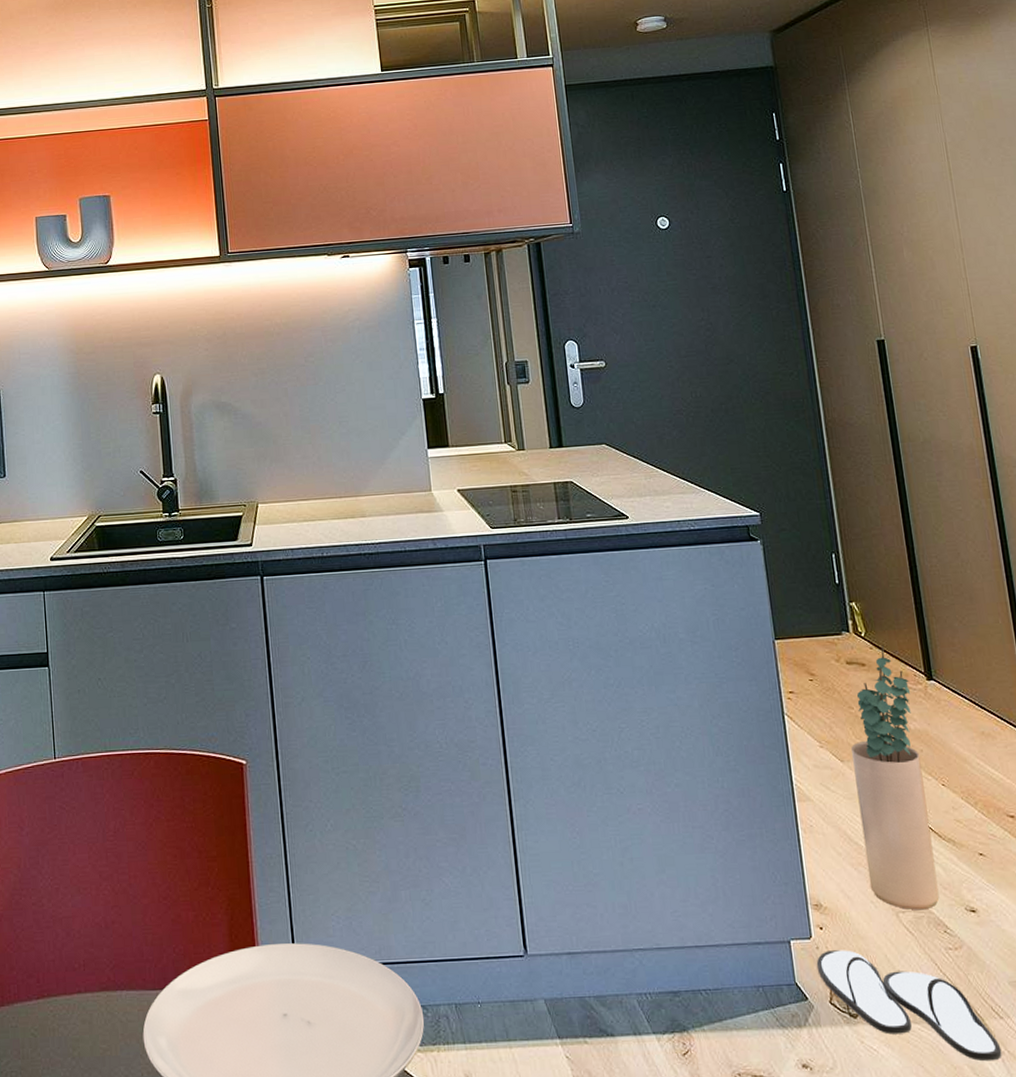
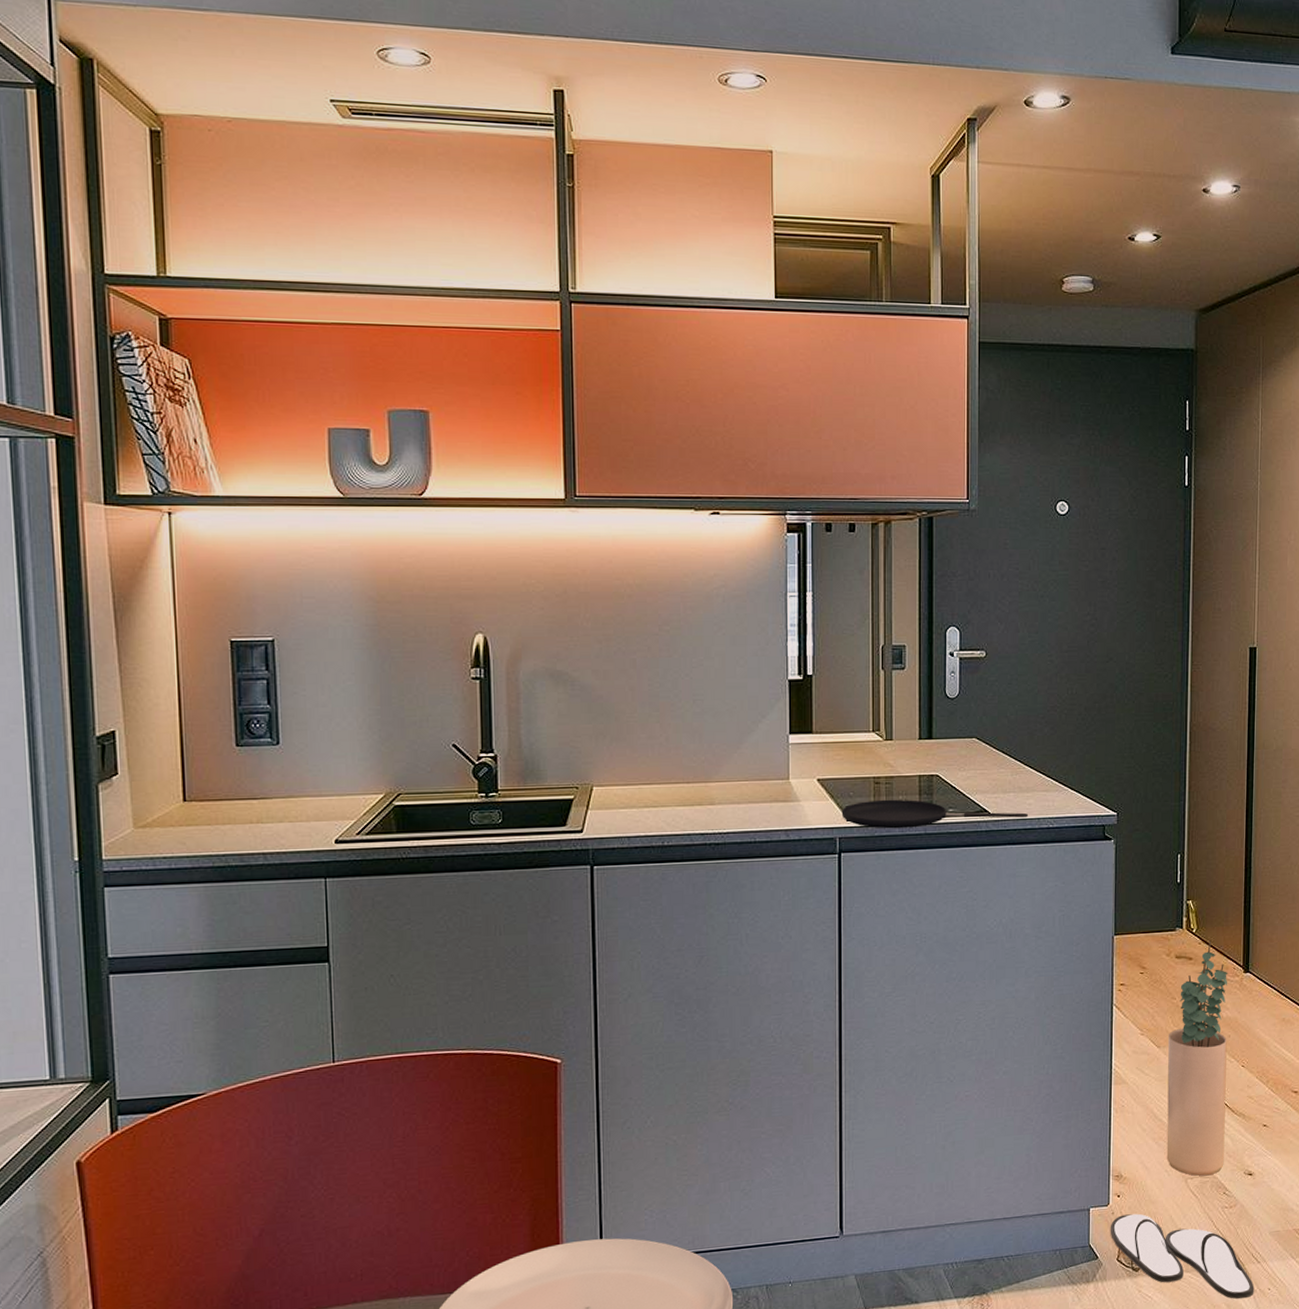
frying pan: none [483,506,668,536] -> present [841,799,1029,829]

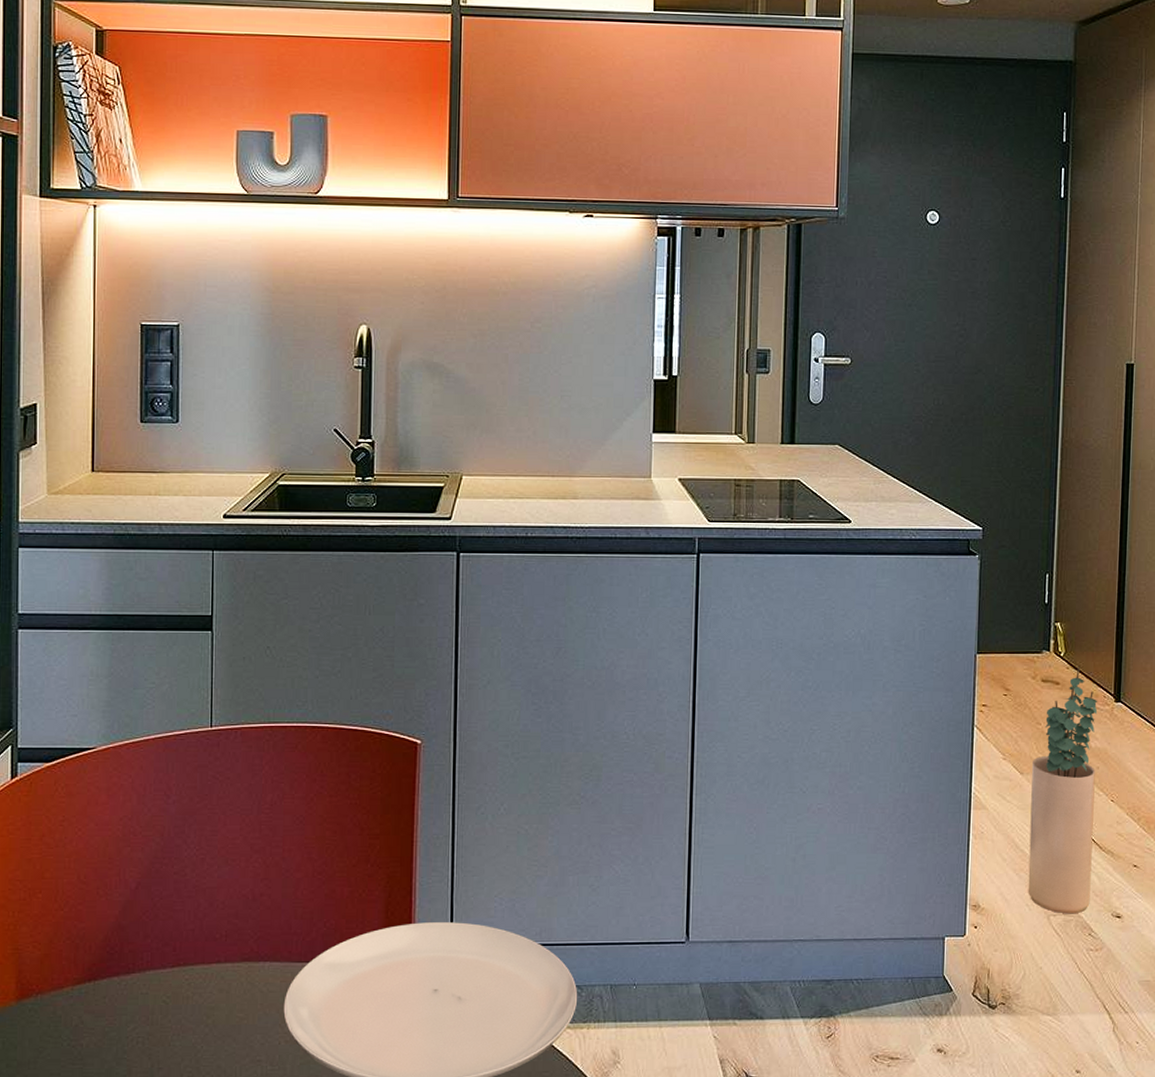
frying pan: present [841,799,1029,829] -> none [701,502,891,532]
slippers: present [1110,1213,1254,1300] -> none [965,947,1121,1050]

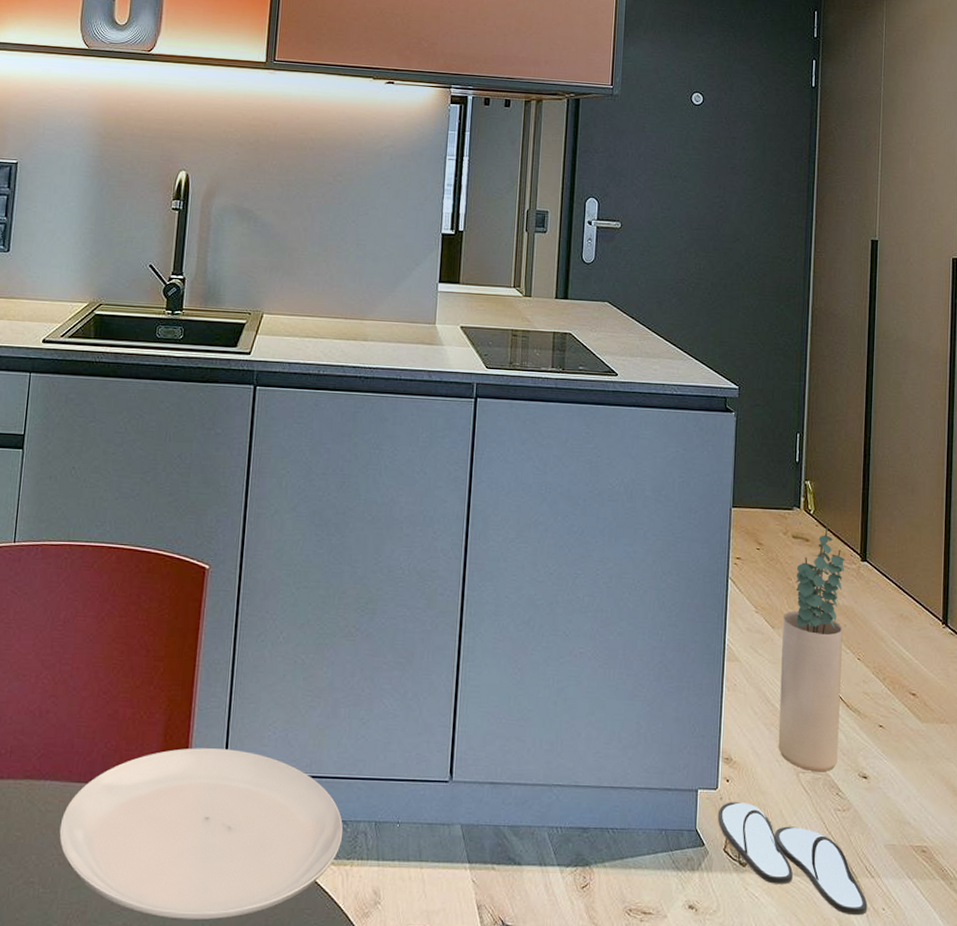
slippers: none [965,947,1121,1050] -> present [717,802,868,916]

